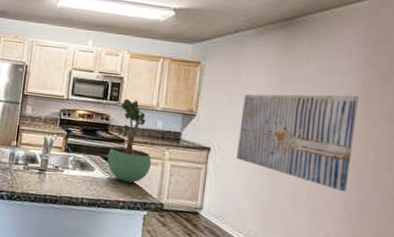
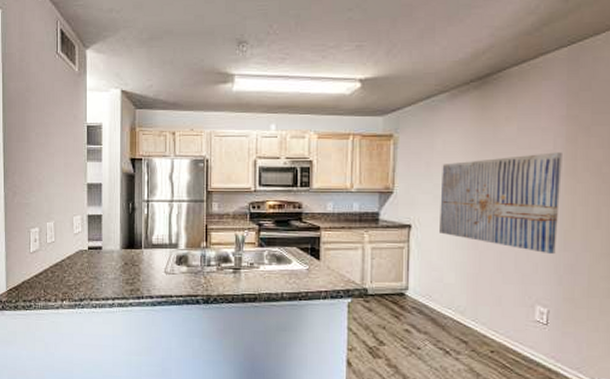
potted plant: present [107,99,152,183] -> none [303,183,351,271]

